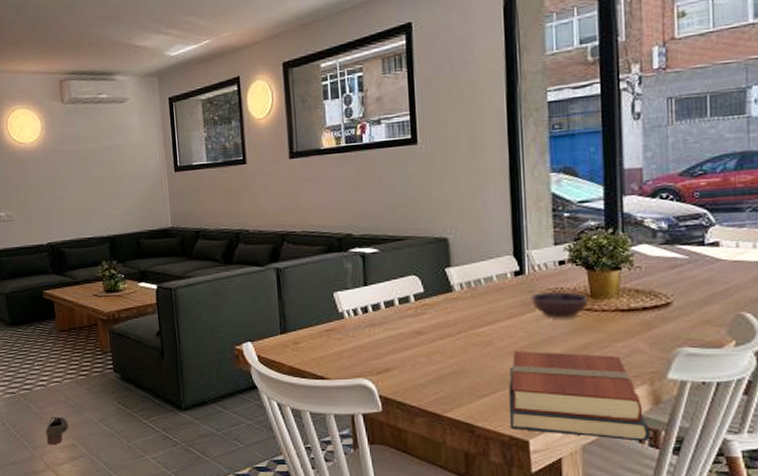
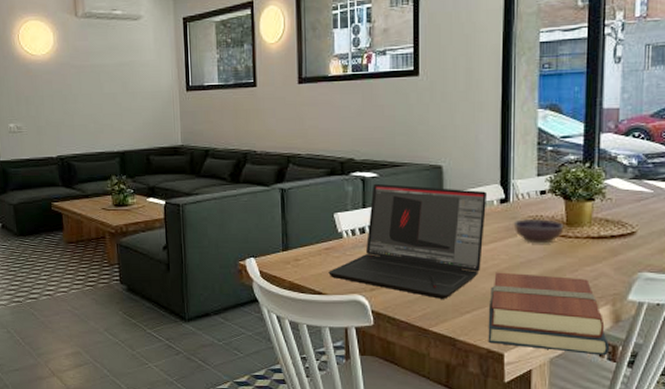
shoe: present [45,417,68,445] -> none [51,326,73,352]
laptop: none [330,259,500,382] -> present [328,183,488,299]

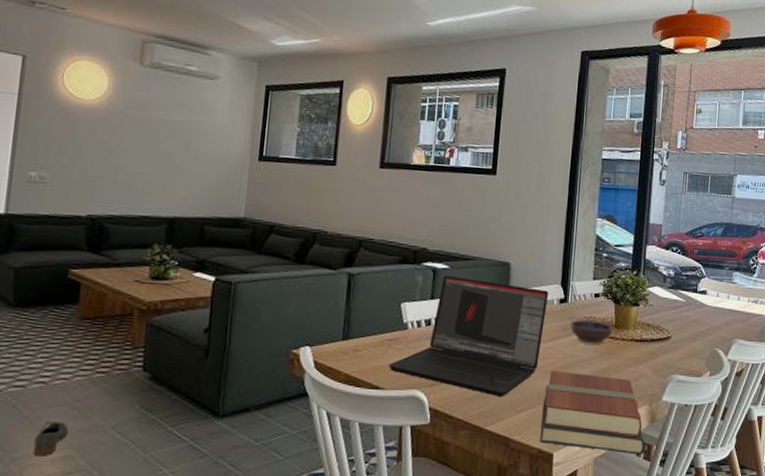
shoe: none [51,326,73,352] -> present [33,422,68,457]

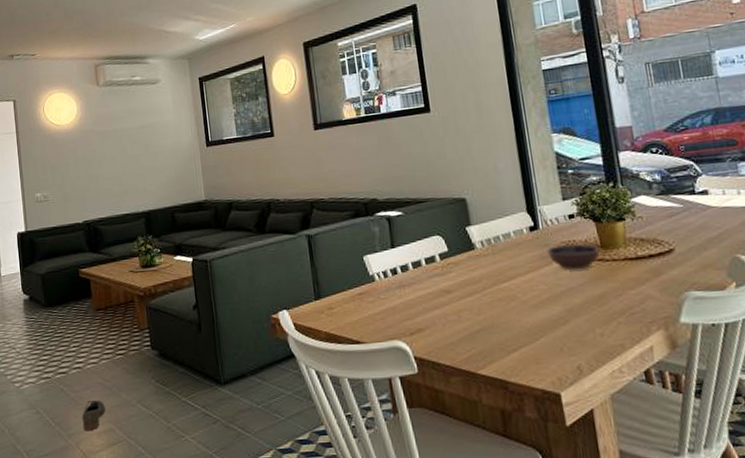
laptop: present [388,275,549,397] -> none [364,220,521,338]
books: present [539,370,646,455] -> none [535,303,673,387]

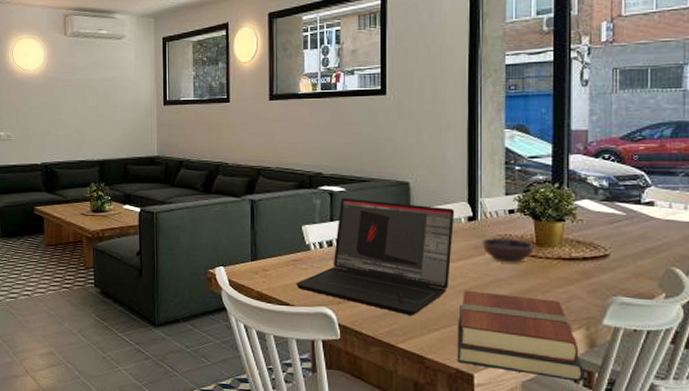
shoe: present [82,400,105,431] -> none [27,325,48,352]
laptop: none [364,220,521,338] -> present [296,197,455,315]
books: none [535,303,673,387] -> present [457,290,585,382]

